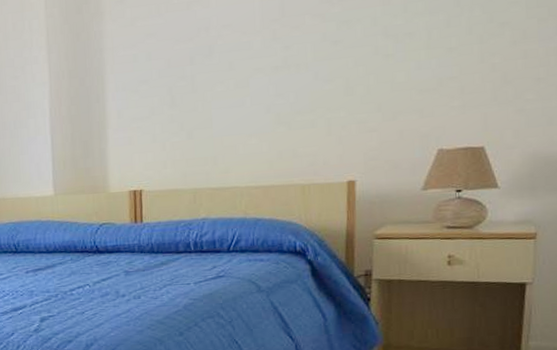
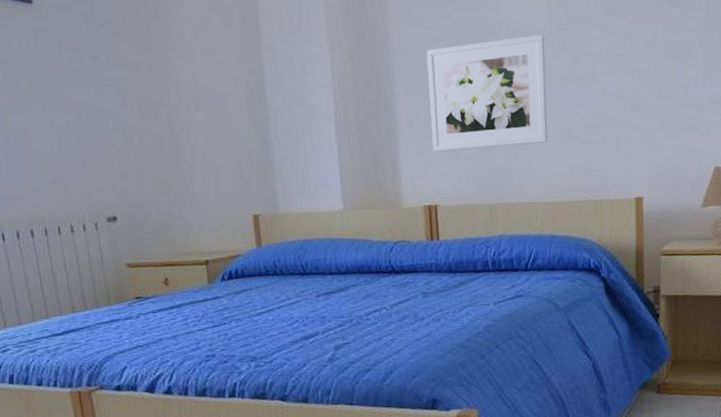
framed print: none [137,26,256,141] -> present [426,34,548,152]

